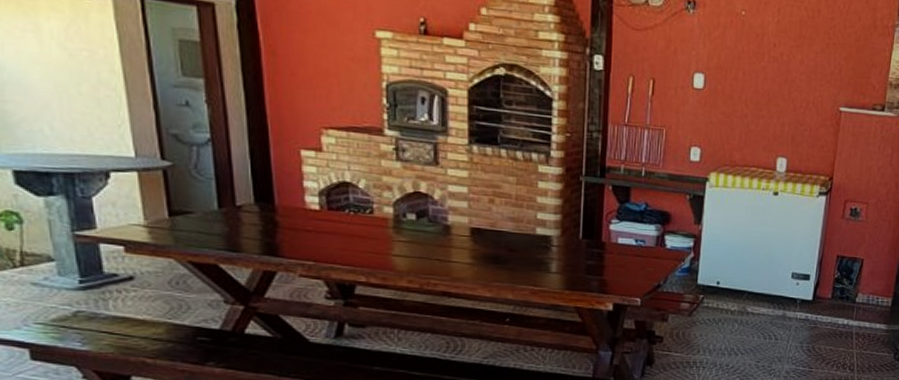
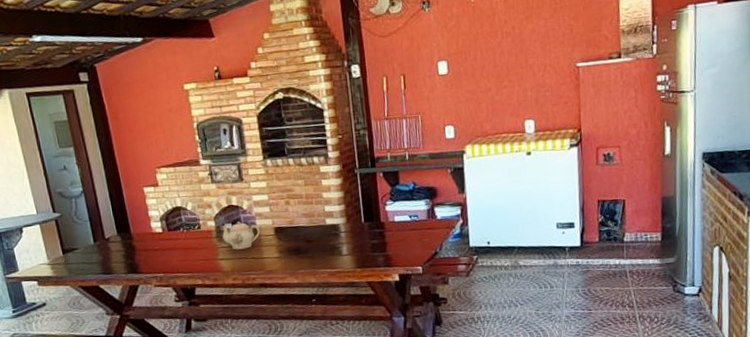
teapot: none [402,213,452,248] -> present [221,222,261,250]

